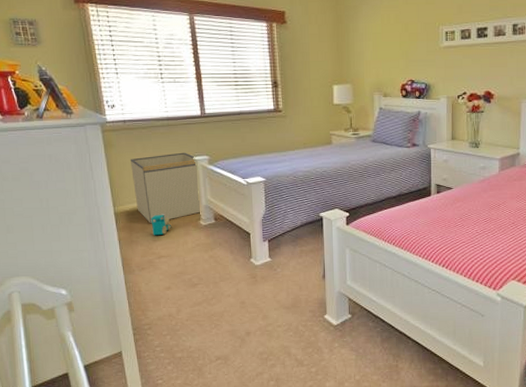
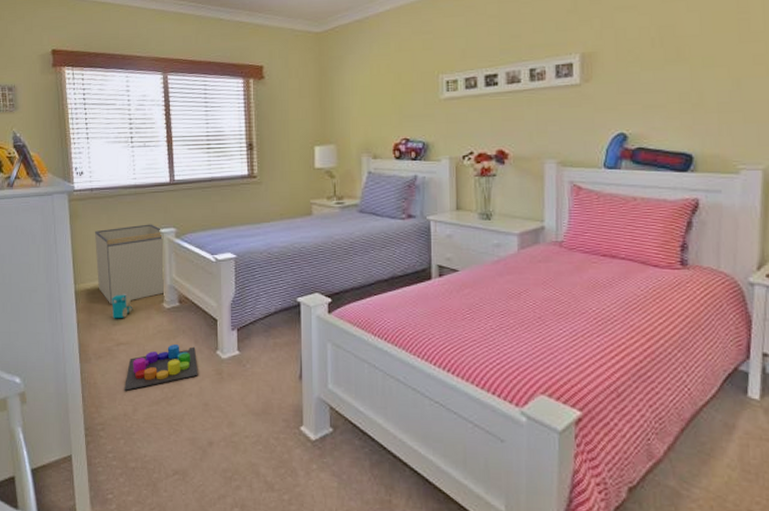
stacking toy: none [168,255,235,295] -> present [125,345,198,391]

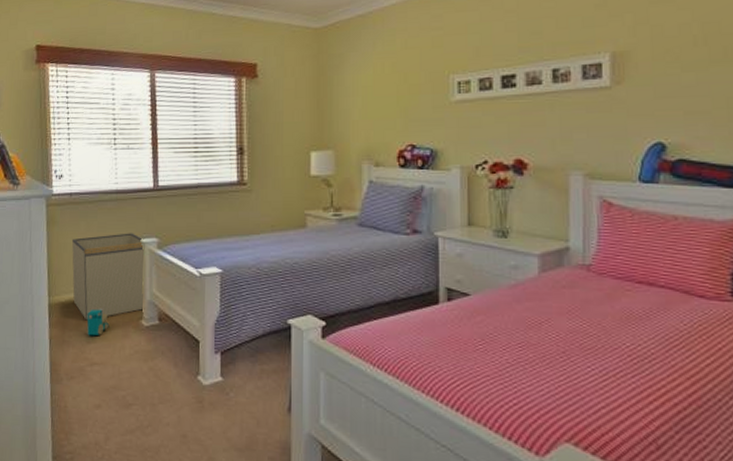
stacking toy: present [125,345,198,391] -> none [97,367,177,417]

